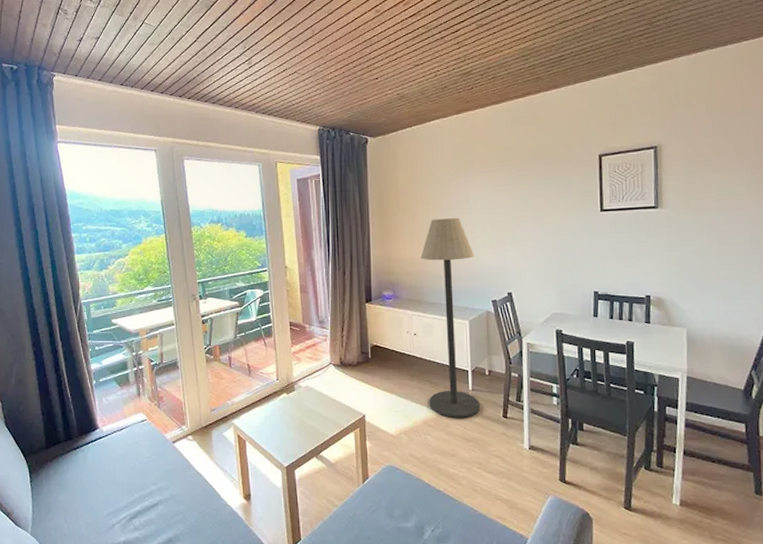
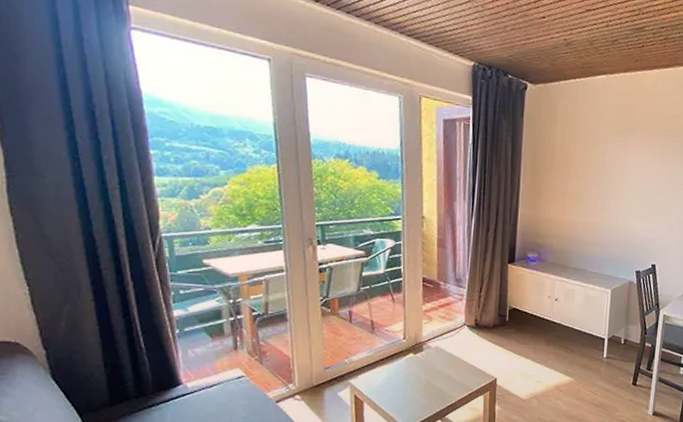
floor lamp: present [420,217,480,418] -> none [563,182,624,384]

